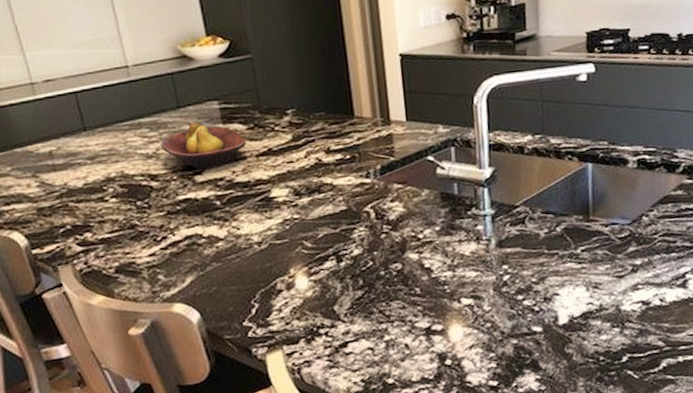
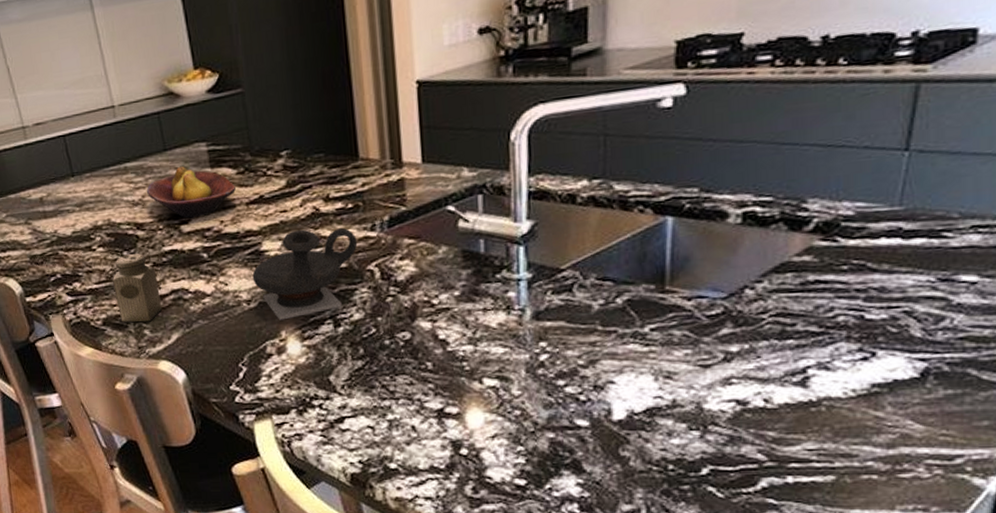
salt shaker: none [125,203,177,269] -> present [112,253,163,322]
teapot: none [262,176,355,259] -> present [252,228,358,320]

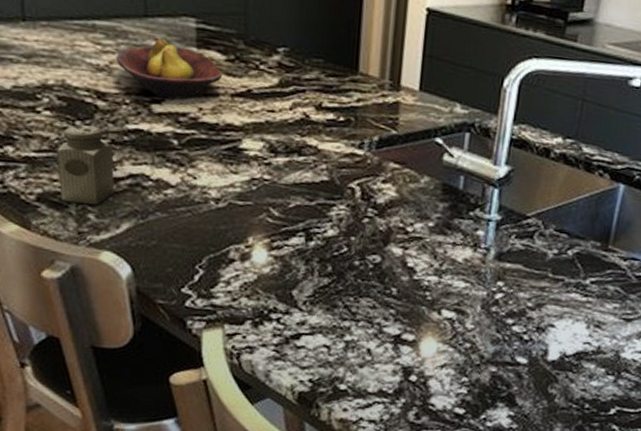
teapot: present [252,228,358,320] -> none [225,133,344,226]

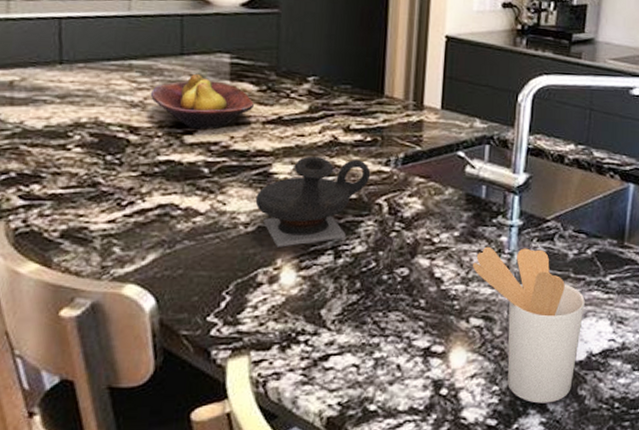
salt shaker: present [56,125,115,205] -> none [84,159,143,238]
teapot: none [225,133,344,226] -> present [255,156,371,247]
utensil holder: none [446,239,562,399] -> present [472,246,585,404]

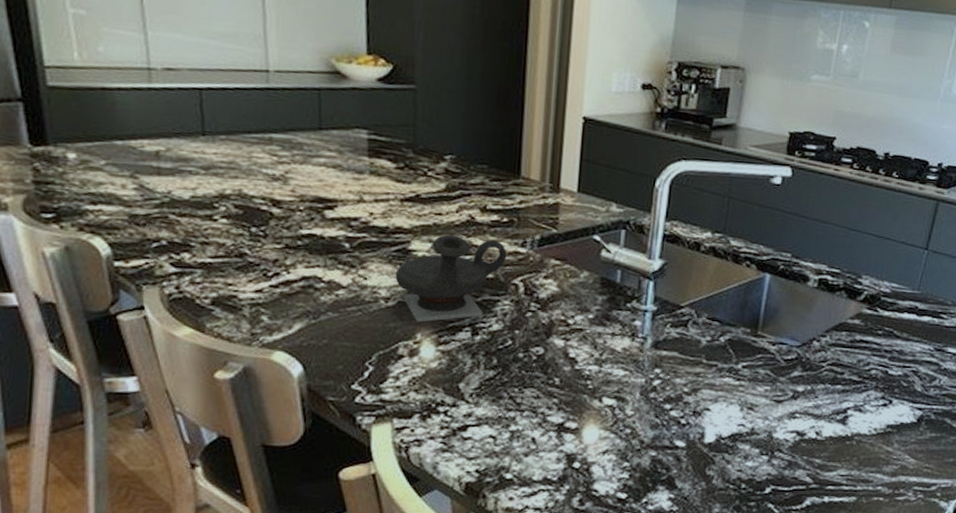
fruit bowl: present [150,74,255,130] -> none [290,149,393,205]
utensil holder: present [472,246,585,404] -> none [605,329,716,481]

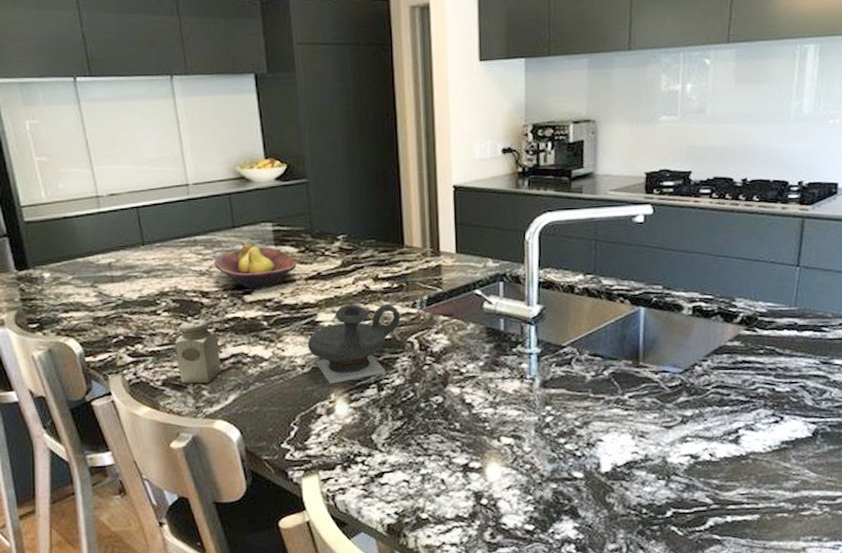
salt shaker: none [231,231,288,307] -> present [174,319,222,384]
fruit bowl: none [290,149,393,205] -> present [213,243,297,289]

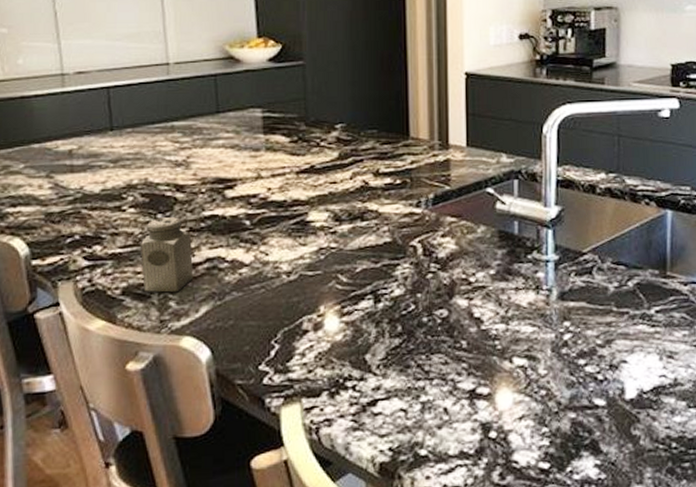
fruit bowl: present [213,243,297,289] -> none [192,131,288,183]
teapot: present [307,304,401,384] -> none [295,202,403,294]

